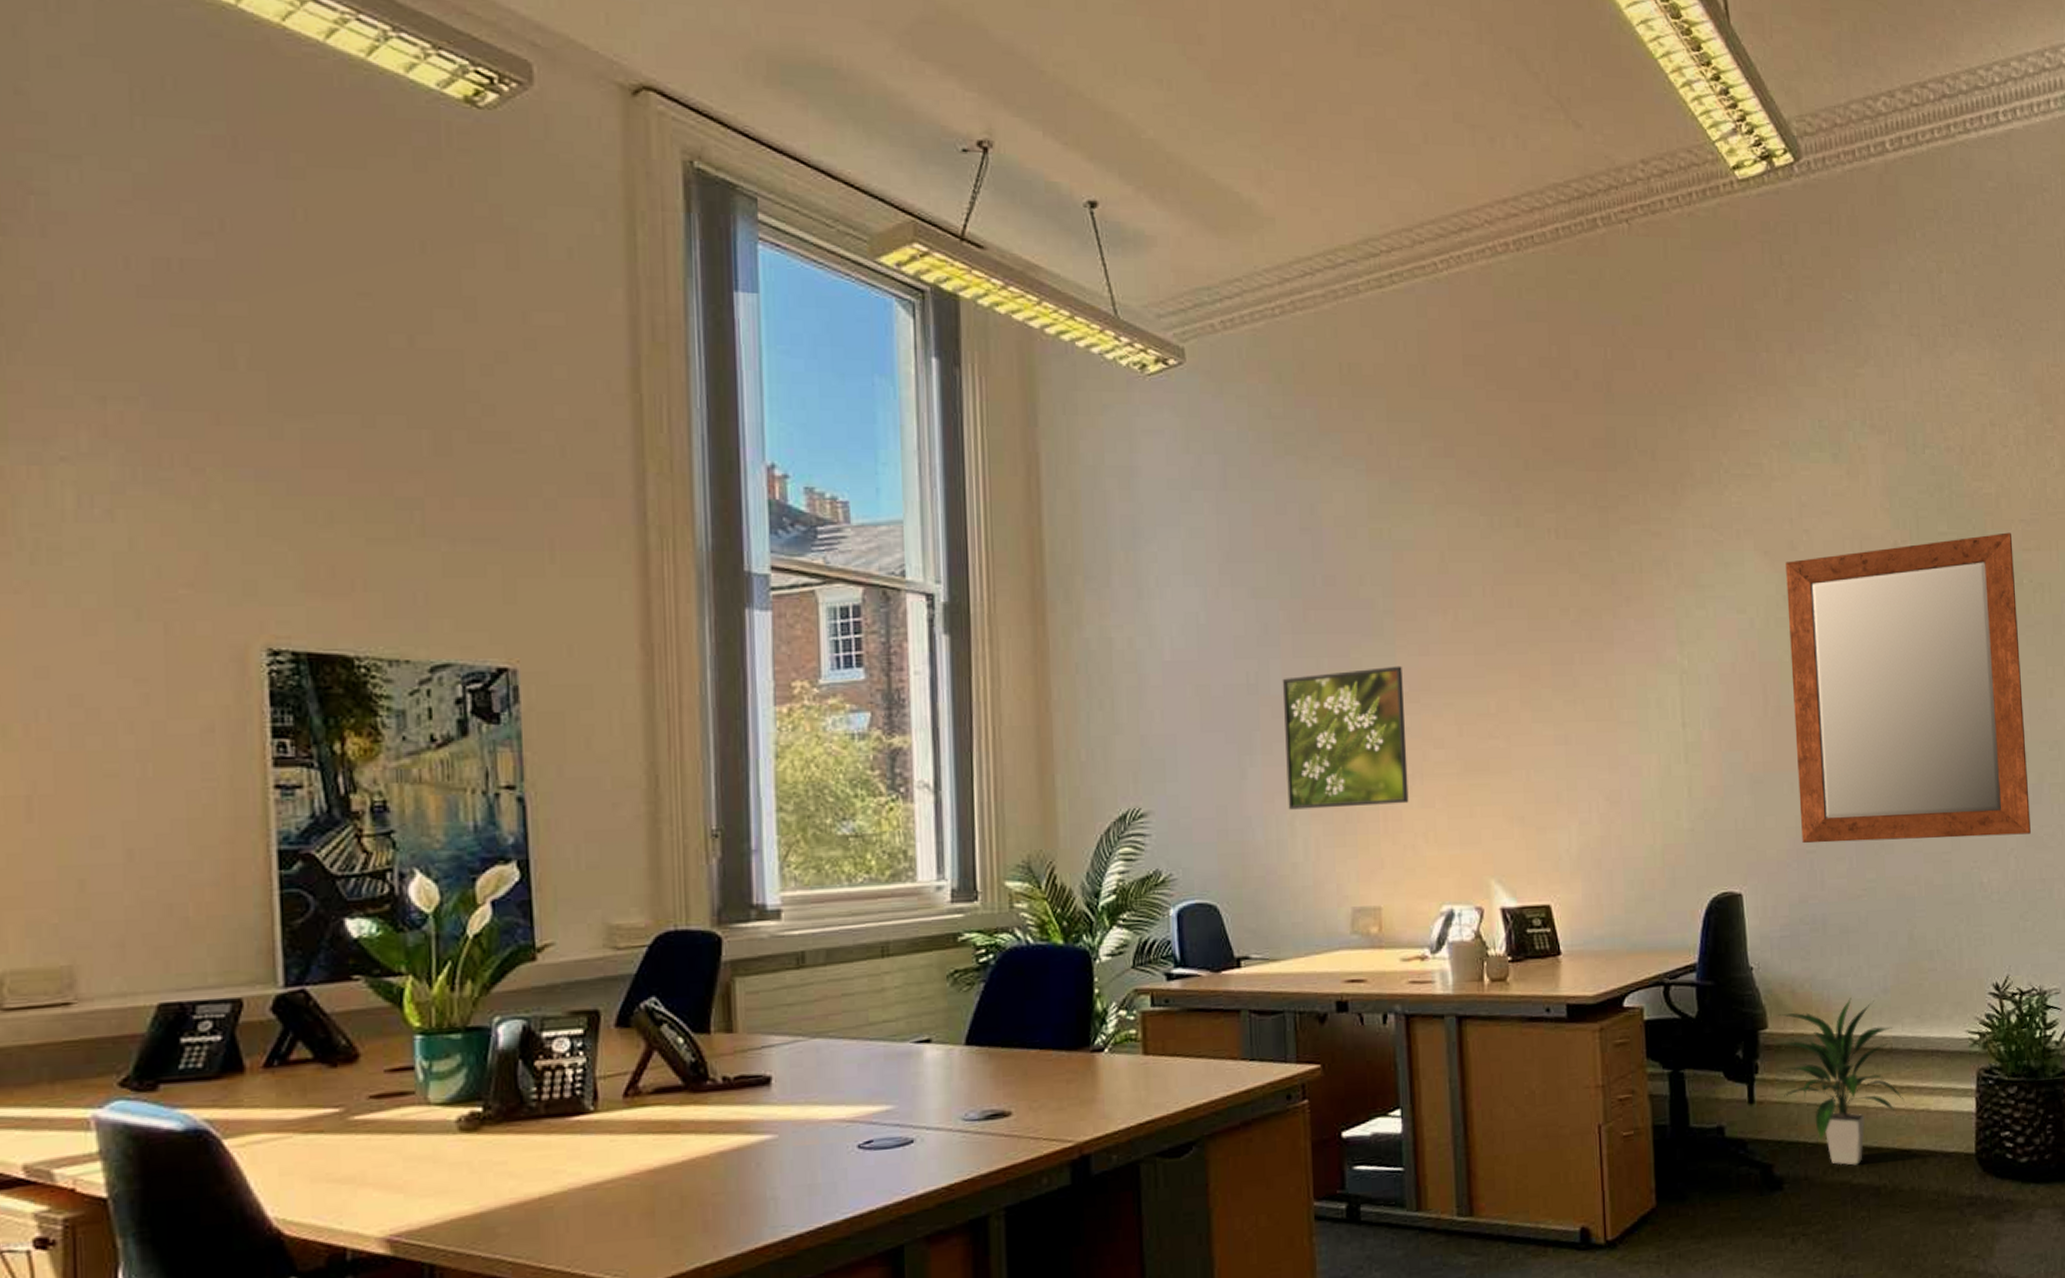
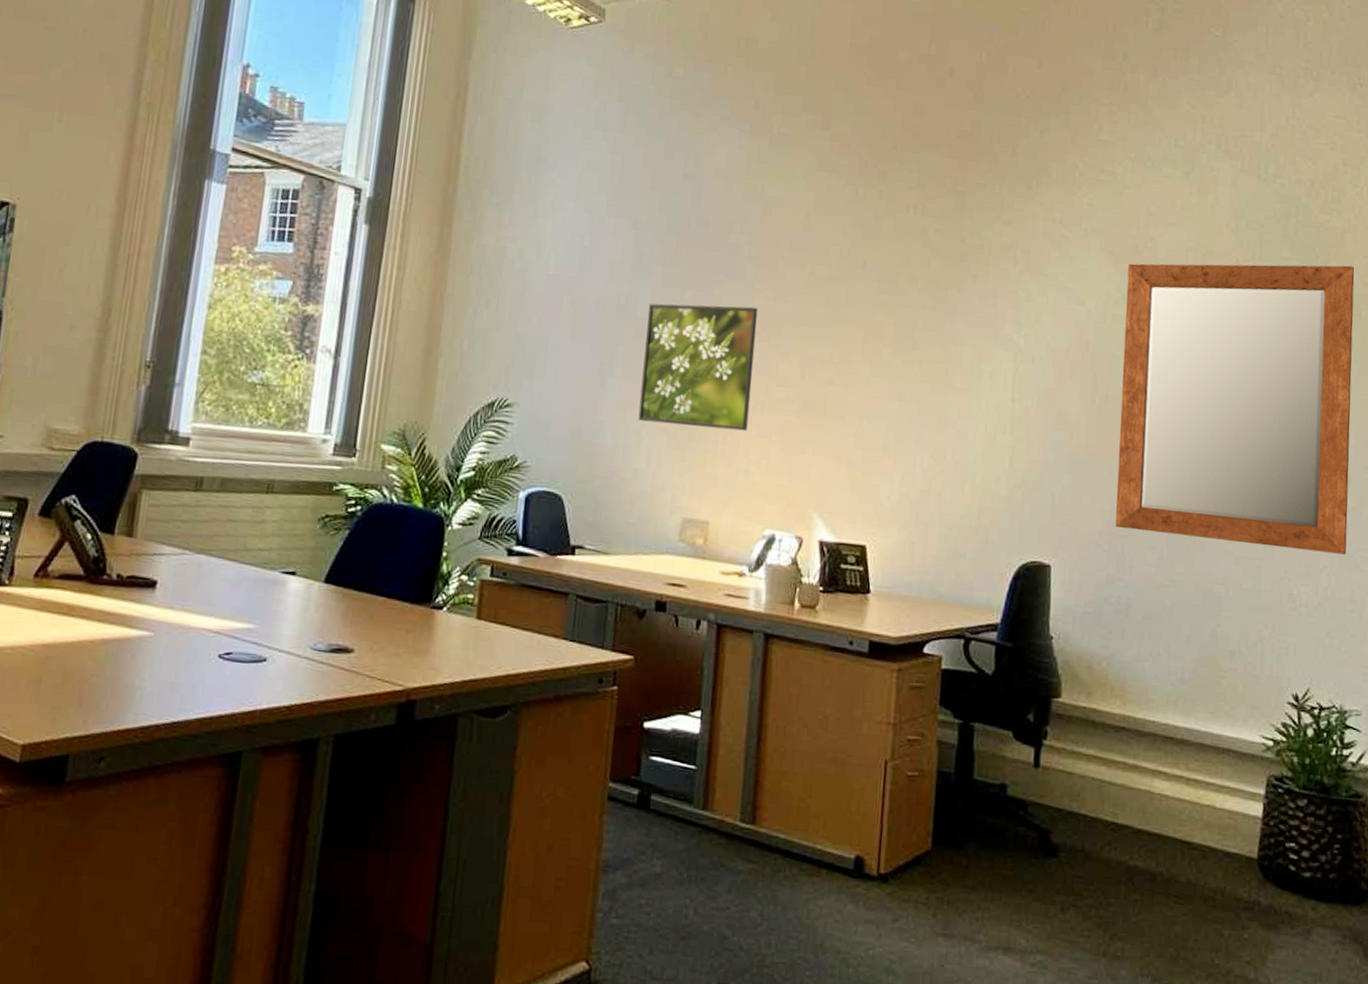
indoor plant: present [1778,998,1905,1166] -> none [1069,683,1190,848]

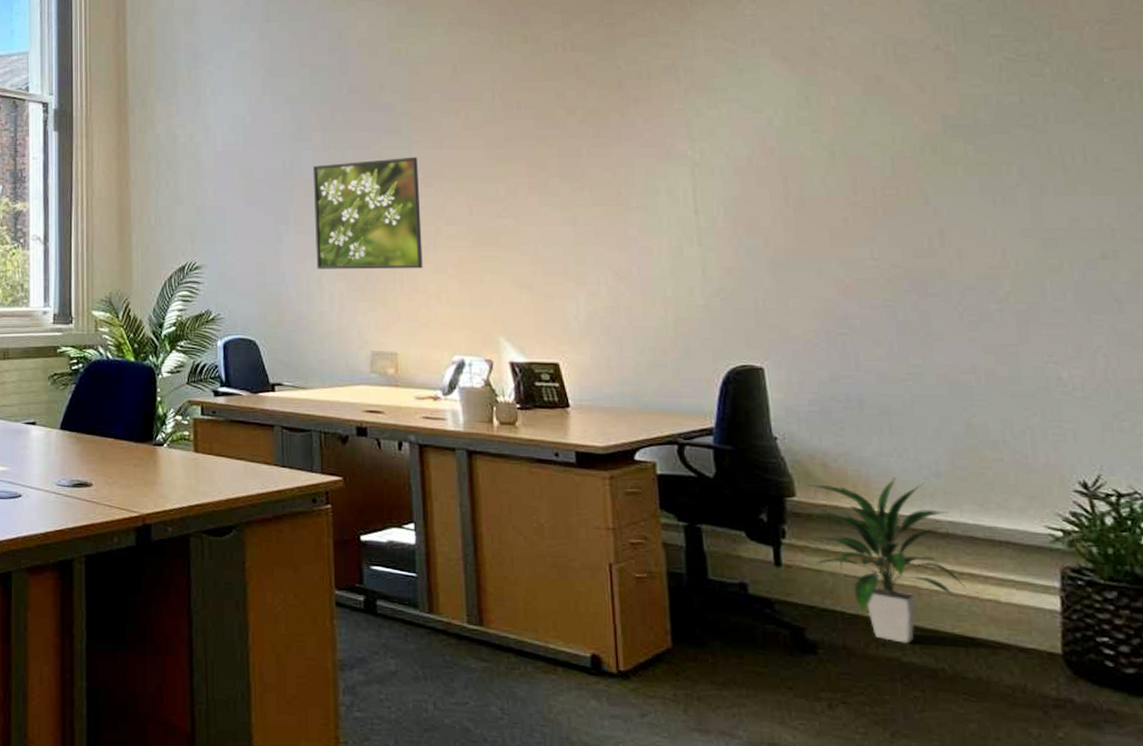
indoor plant: none [1069,683,1190,848] -> present [808,478,966,644]
mirror: present [1115,263,1355,555] -> none [807,33,1125,332]

